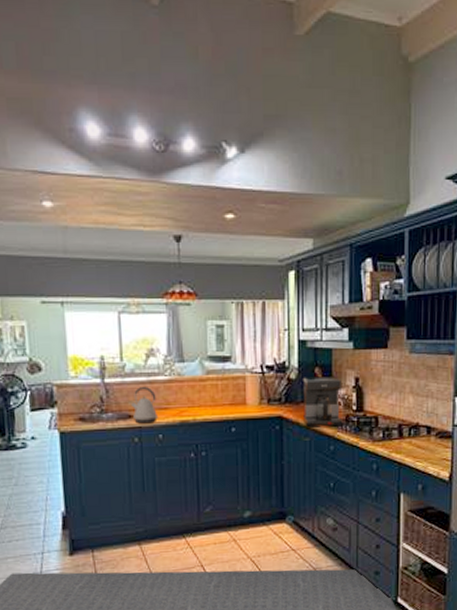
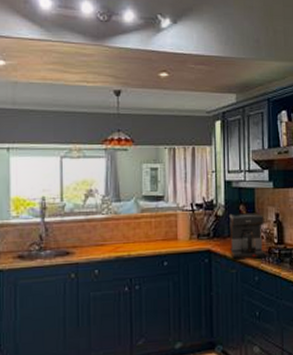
kettle: present [131,386,159,425] -> none [69,224,95,262]

